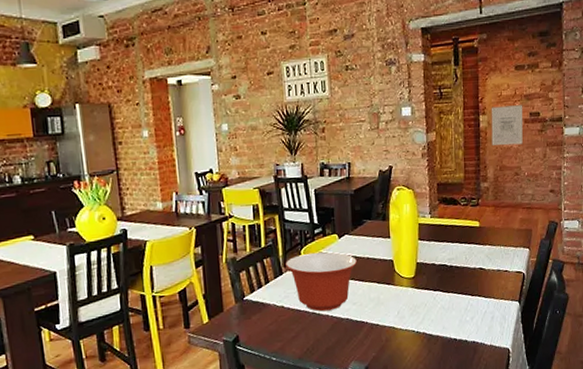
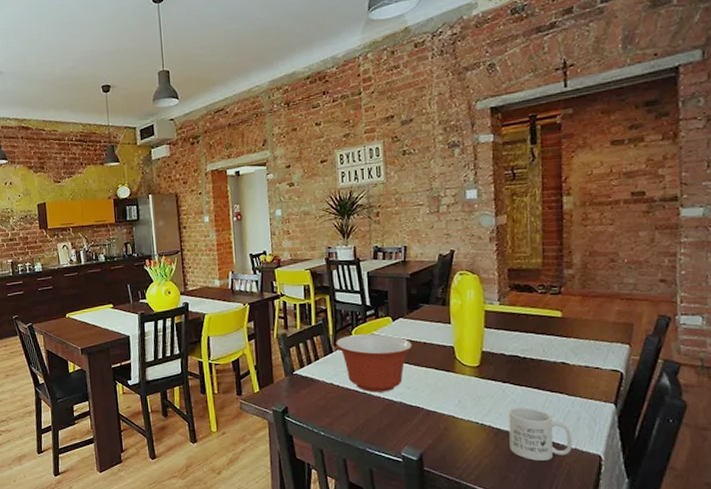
mug: none [439,312,488,361] -> present [509,407,572,461]
wall art: present [491,105,523,146] -> none [578,184,622,229]

